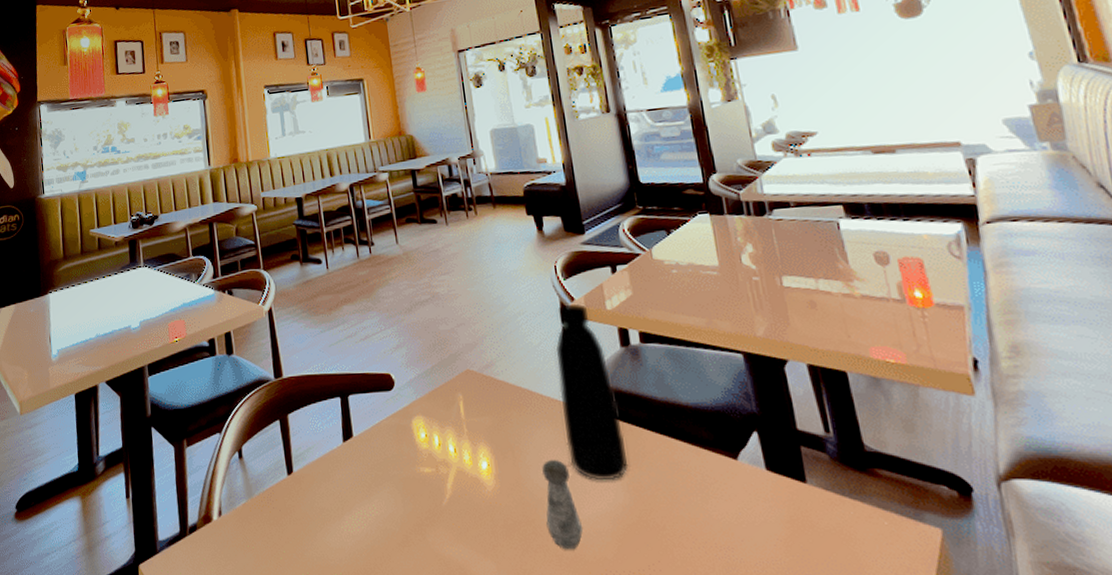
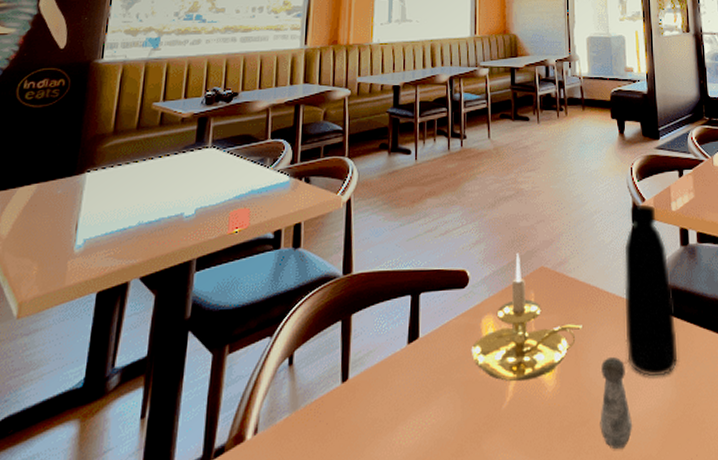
candle holder: none [404,356,517,479] -> present [471,252,582,381]

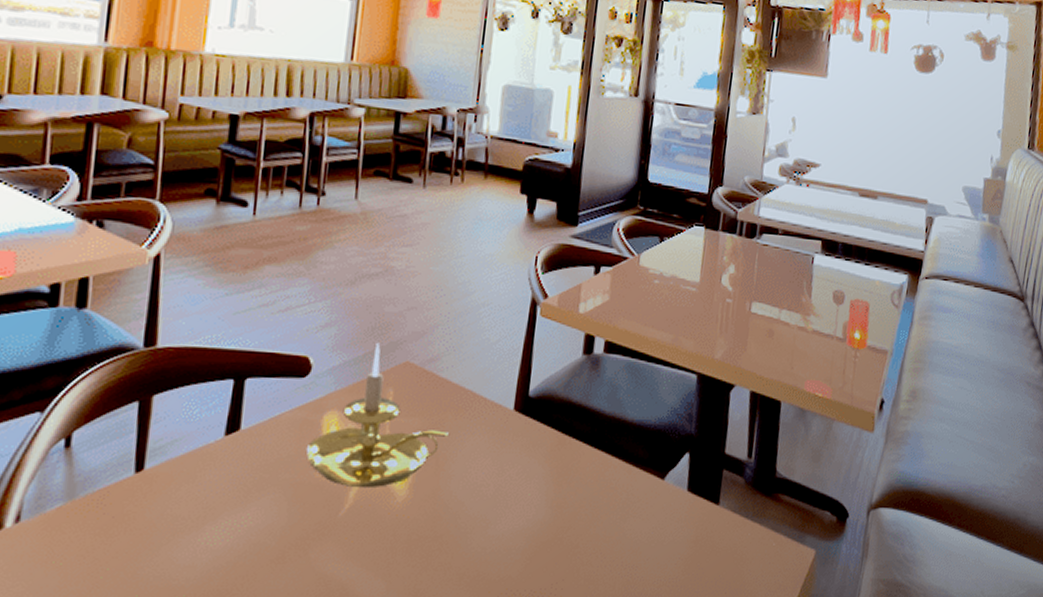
salt shaker: present [600,357,632,449] -> none [454,471,494,567]
bottle: present [624,204,678,376] -> none [498,300,566,496]

